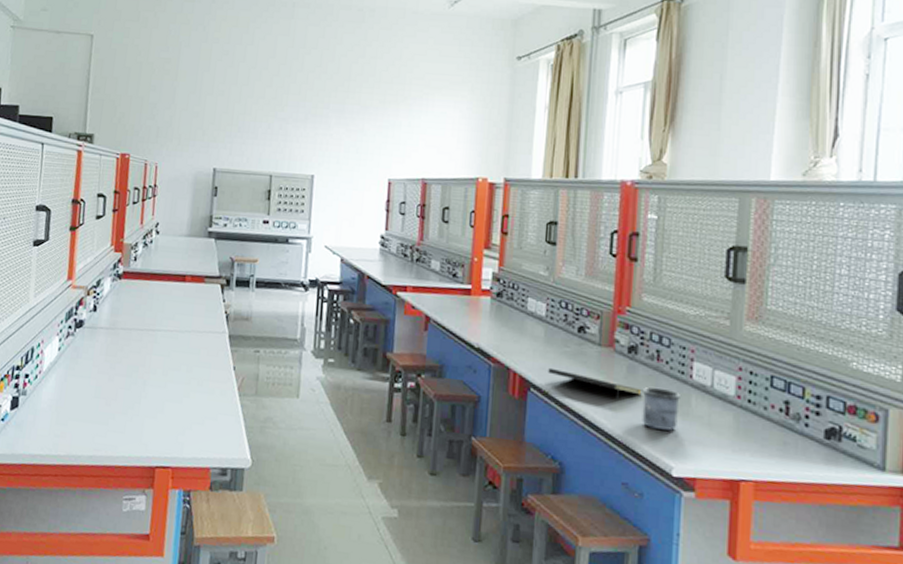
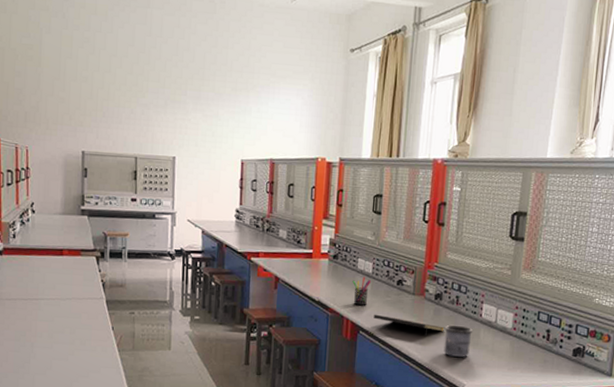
pen holder: none [520,319,544,357] -> present [352,276,371,306]

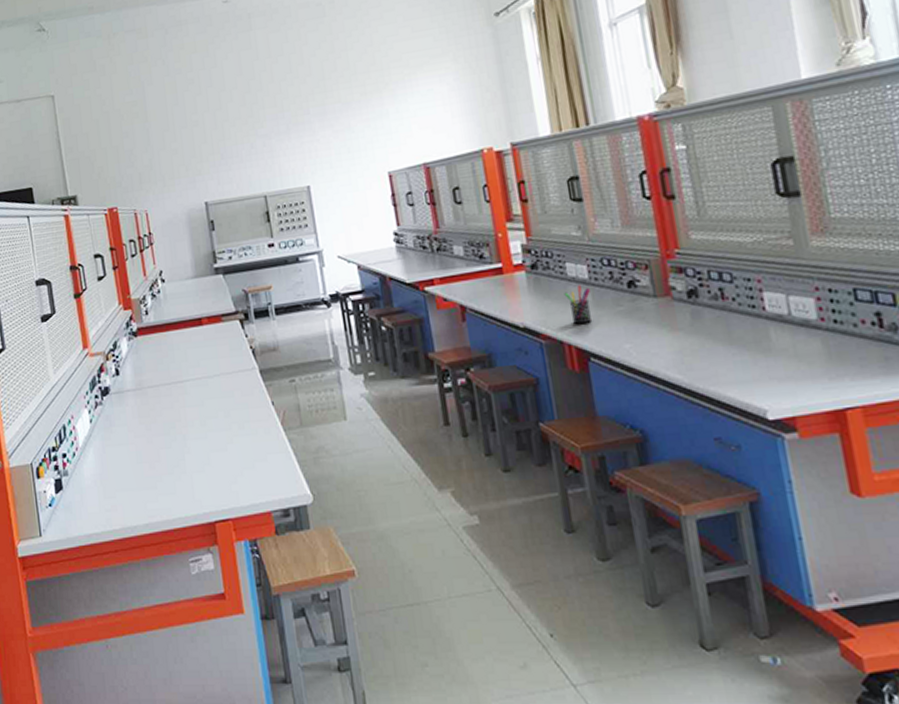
notepad: present [373,314,444,337] -> none [605,331,714,351]
mug: present [443,325,472,357] -> none [713,327,761,373]

